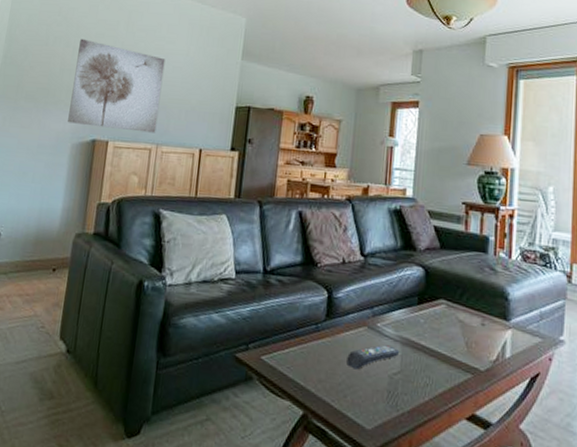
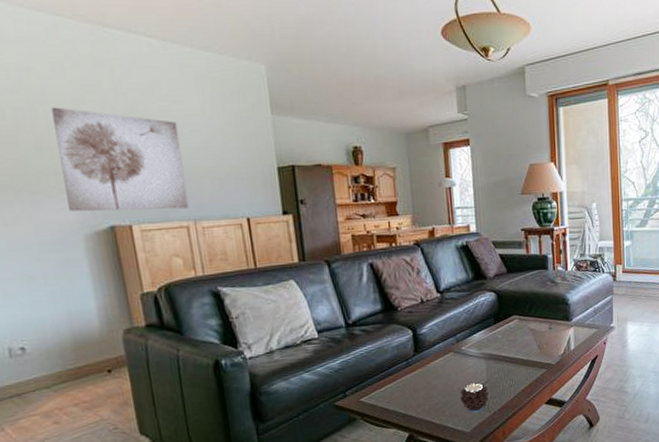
remote control: present [346,345,400,370] -> none [439,362,485,389]
candle: none [366,369,401,408] -> present [459,383,490,413]

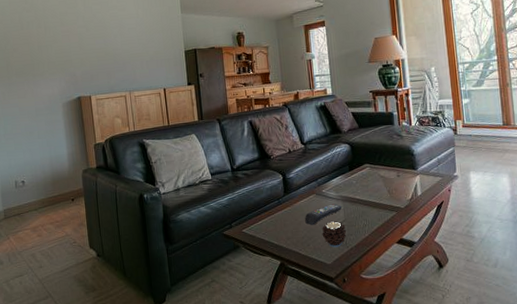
wall art: present [51,107,189,212] -> none [48,19,127,88]
remote control: none [439,362,485,389] -> present [305,204,342,225]

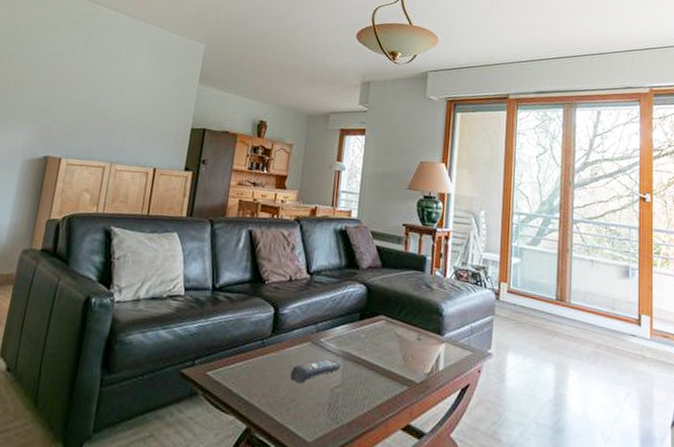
candle: present [321,221,347,248] -> none [308,383,341,421]

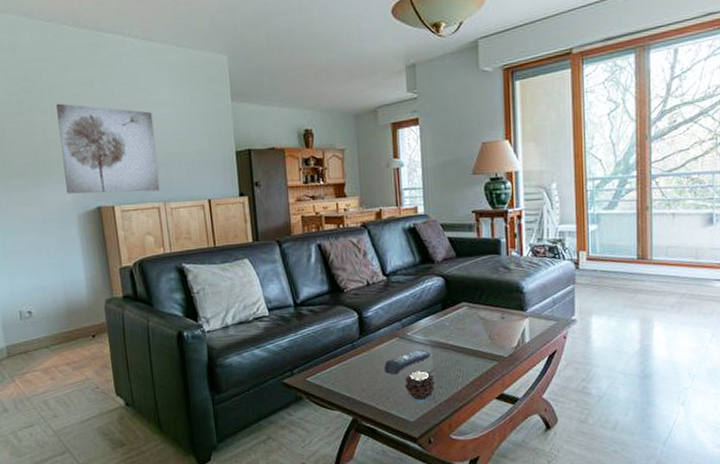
wall art: none [20,56,124,152] -> present [56,103,160,194]
candle: none [308,383,341,421] -> present [404,371,436,402]

